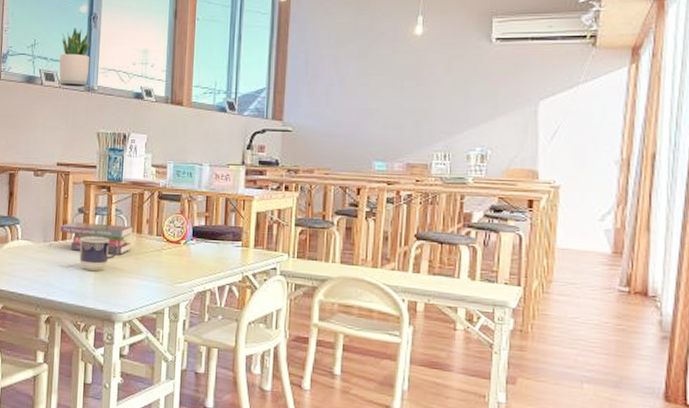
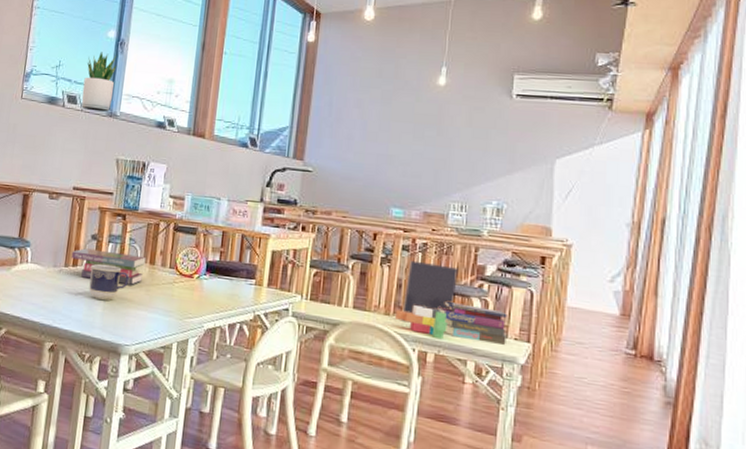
toy blocks: none [382,257,436,288] -> present [394,305,447,339]
book: none [390,212,444,274] -> present [401,260,458,322]
books: none [425,251,496,291] -> present [437,302,507,346]

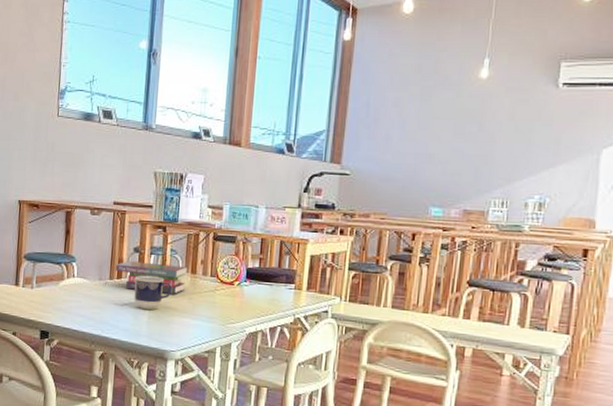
planter: present [81,52,118,112] -> none [117,64,151,125]
toy blocks: present [394,305,447,339] -> none [433,303,486,334]
book: present [401,260,458,322] -> none [440,258,498,319]
books: present [437,302,507,346] -> none [476,298,547,339]

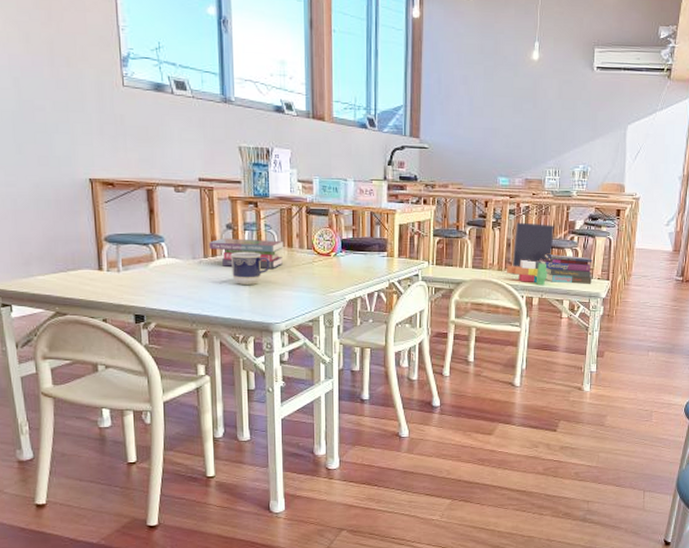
toy blocks: none [433,303,486,334] -> present [506,260,547,285]
book: none [440,258,498,319] -> present [512,222,554,275]
books: none [476,298,547,339] -> present [539,254,592,285]

